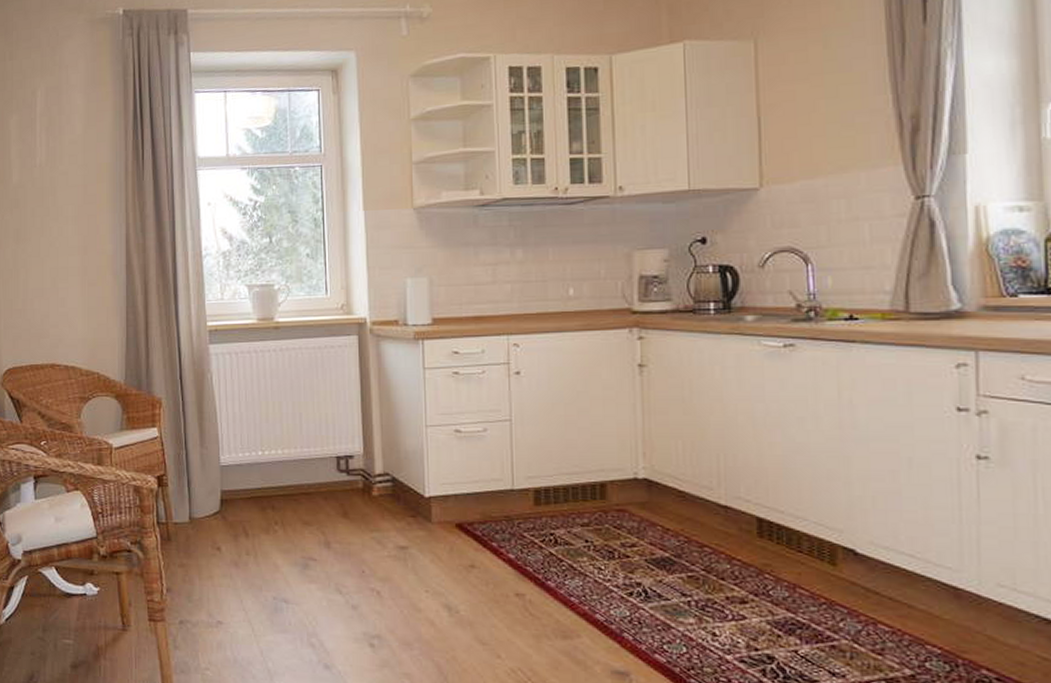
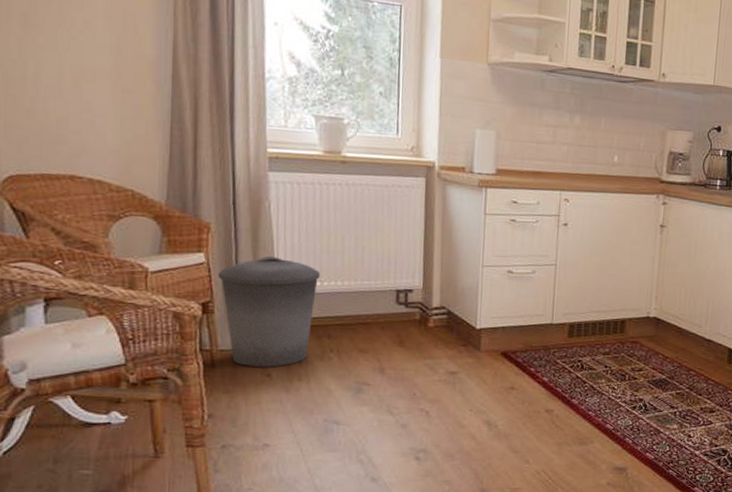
trash can: none [169,427,261,541] -> present [217,255,320,367]

